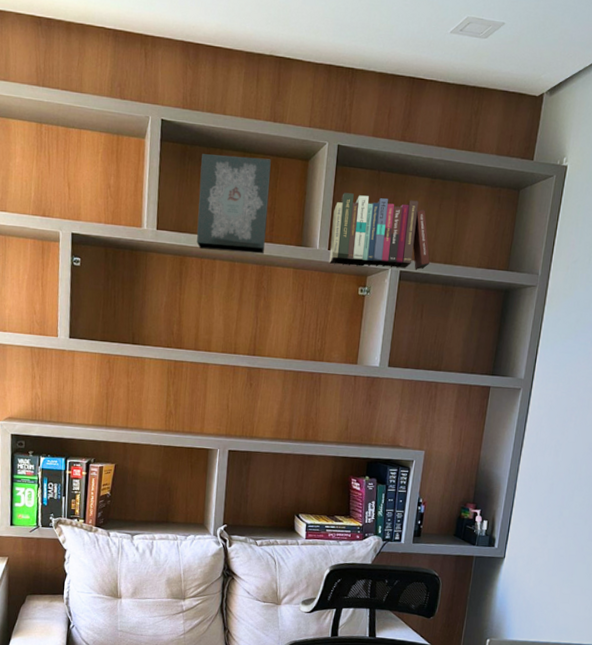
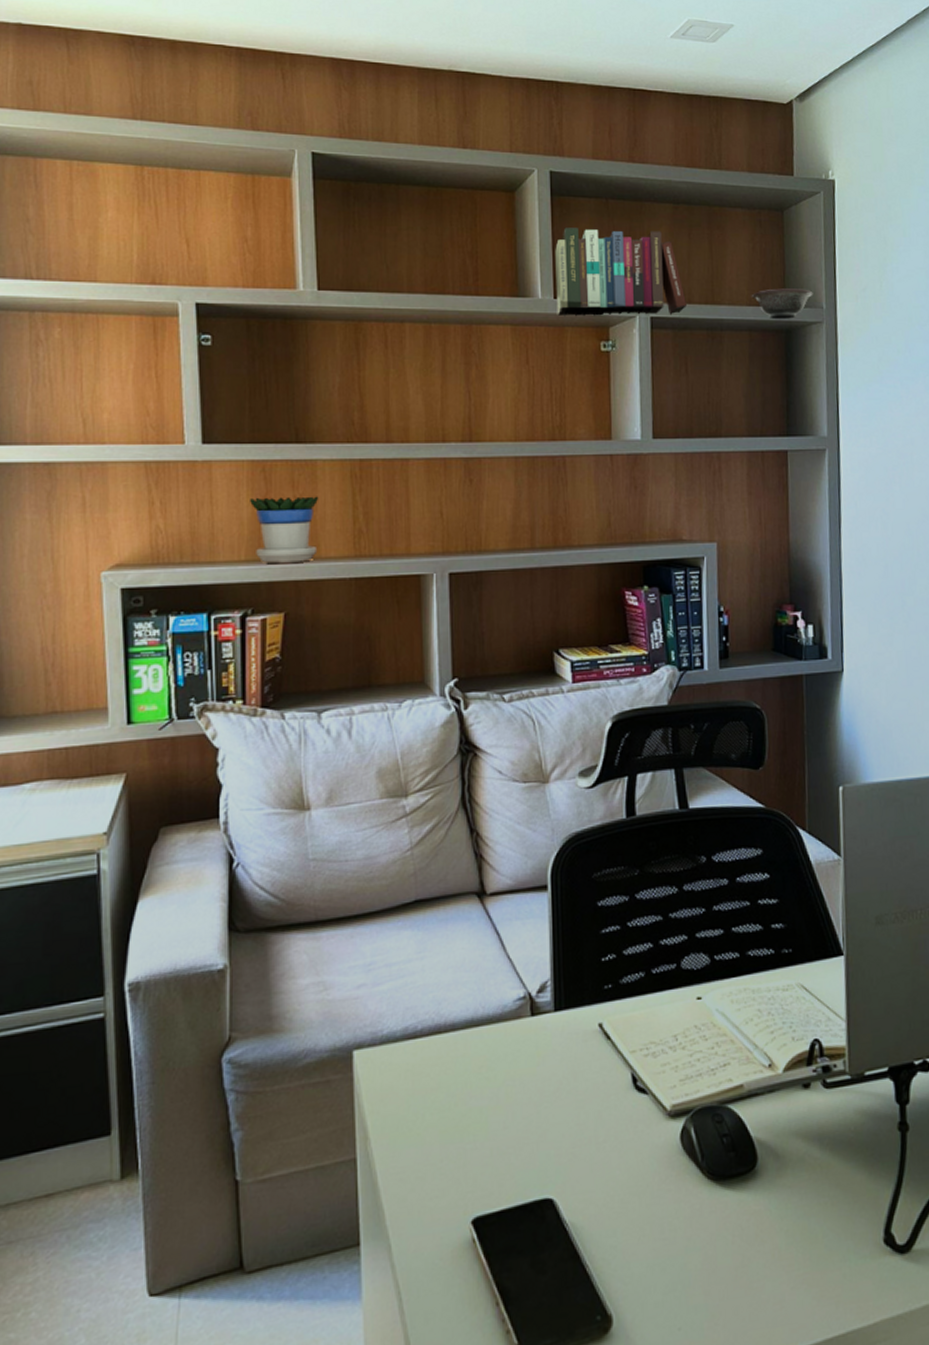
flowerpot: none [98,380,144,430] -> present [250,496,318,564]
decorative box: present [197,154,271,254] -> none [372,191,470,311]
decorative bowl: none [482,255,533,282] -> present [751,288,813,320]

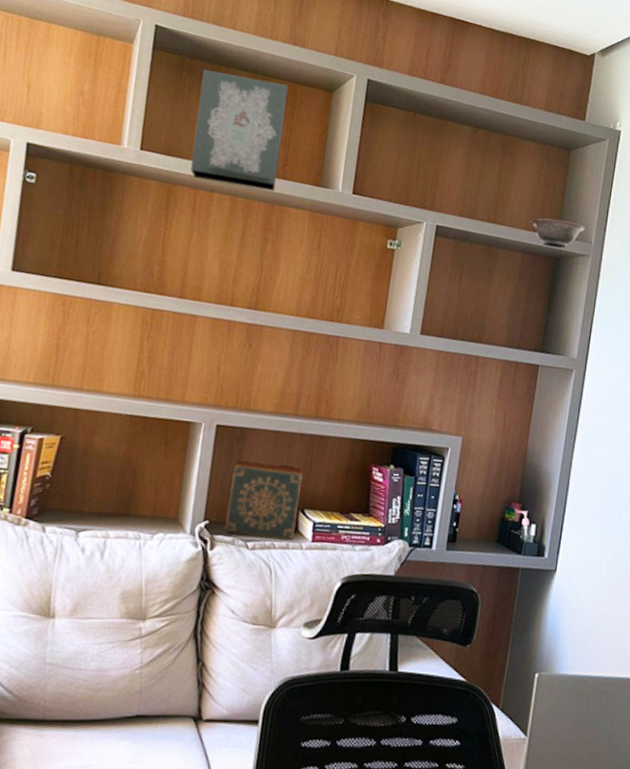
flowerpot: present [250,496,318,564] -> none [43,327,109,393]
decorative box: none [372,191,470,311] -> present [190,69,288,191]
decorative box: none [474,604,552,688] -> present [225,460,303,540]
books: present [555,227,686,317] -> none [353,132,471,227]

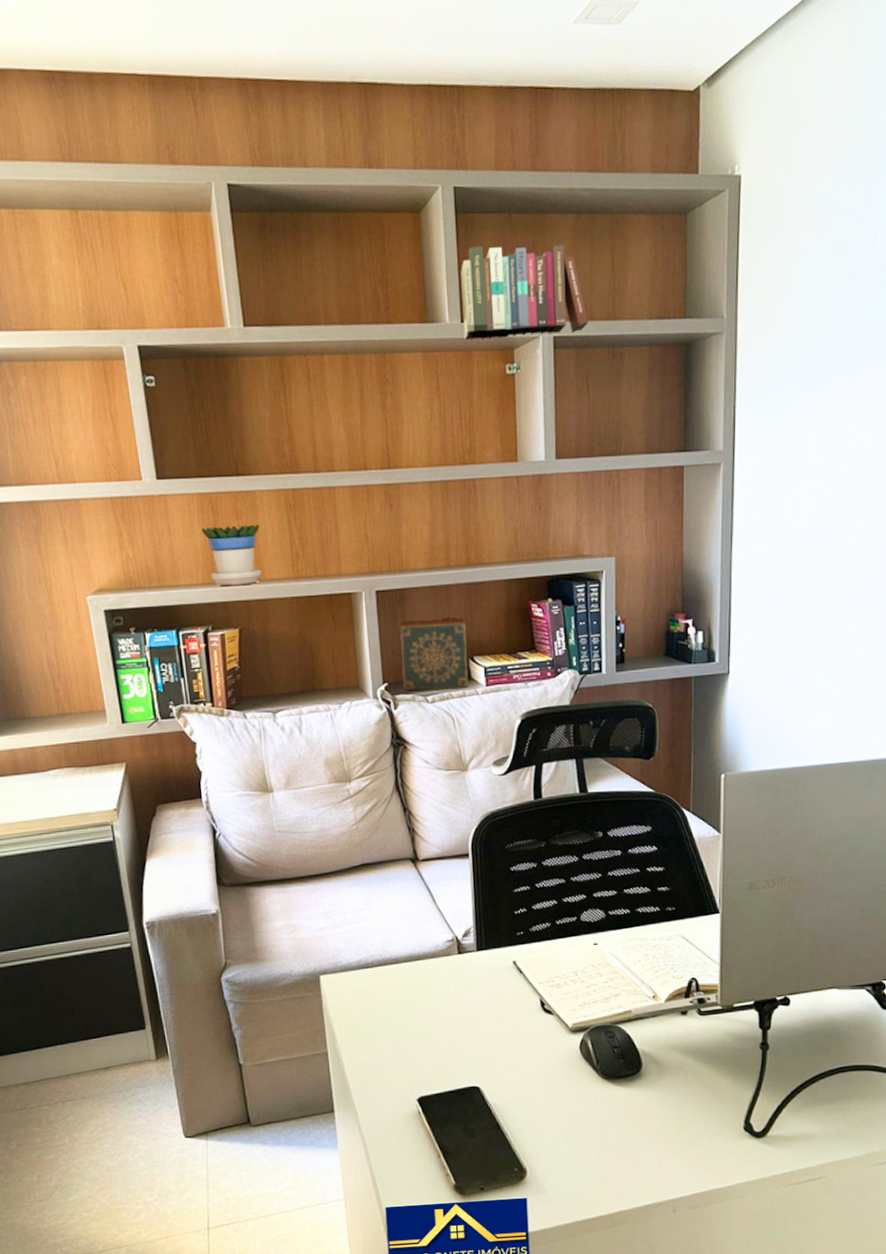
flowerpot: none [43,327,109,393] -> present [202,524,263,586]
decorative box: present [190,69,288,191] -> none [286,216,383,344]
books: none [353,132,471,227] -> present [461,244,588,341]
decorative bowl: present [529,218,585,249] -> none [652,298,714,333]

